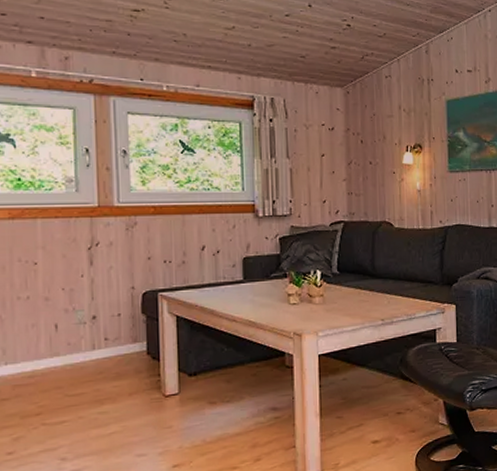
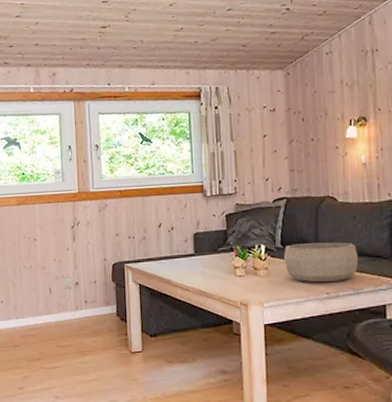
decorative bowl: none [340,268,413,309] -> present [284,242,359,283]

